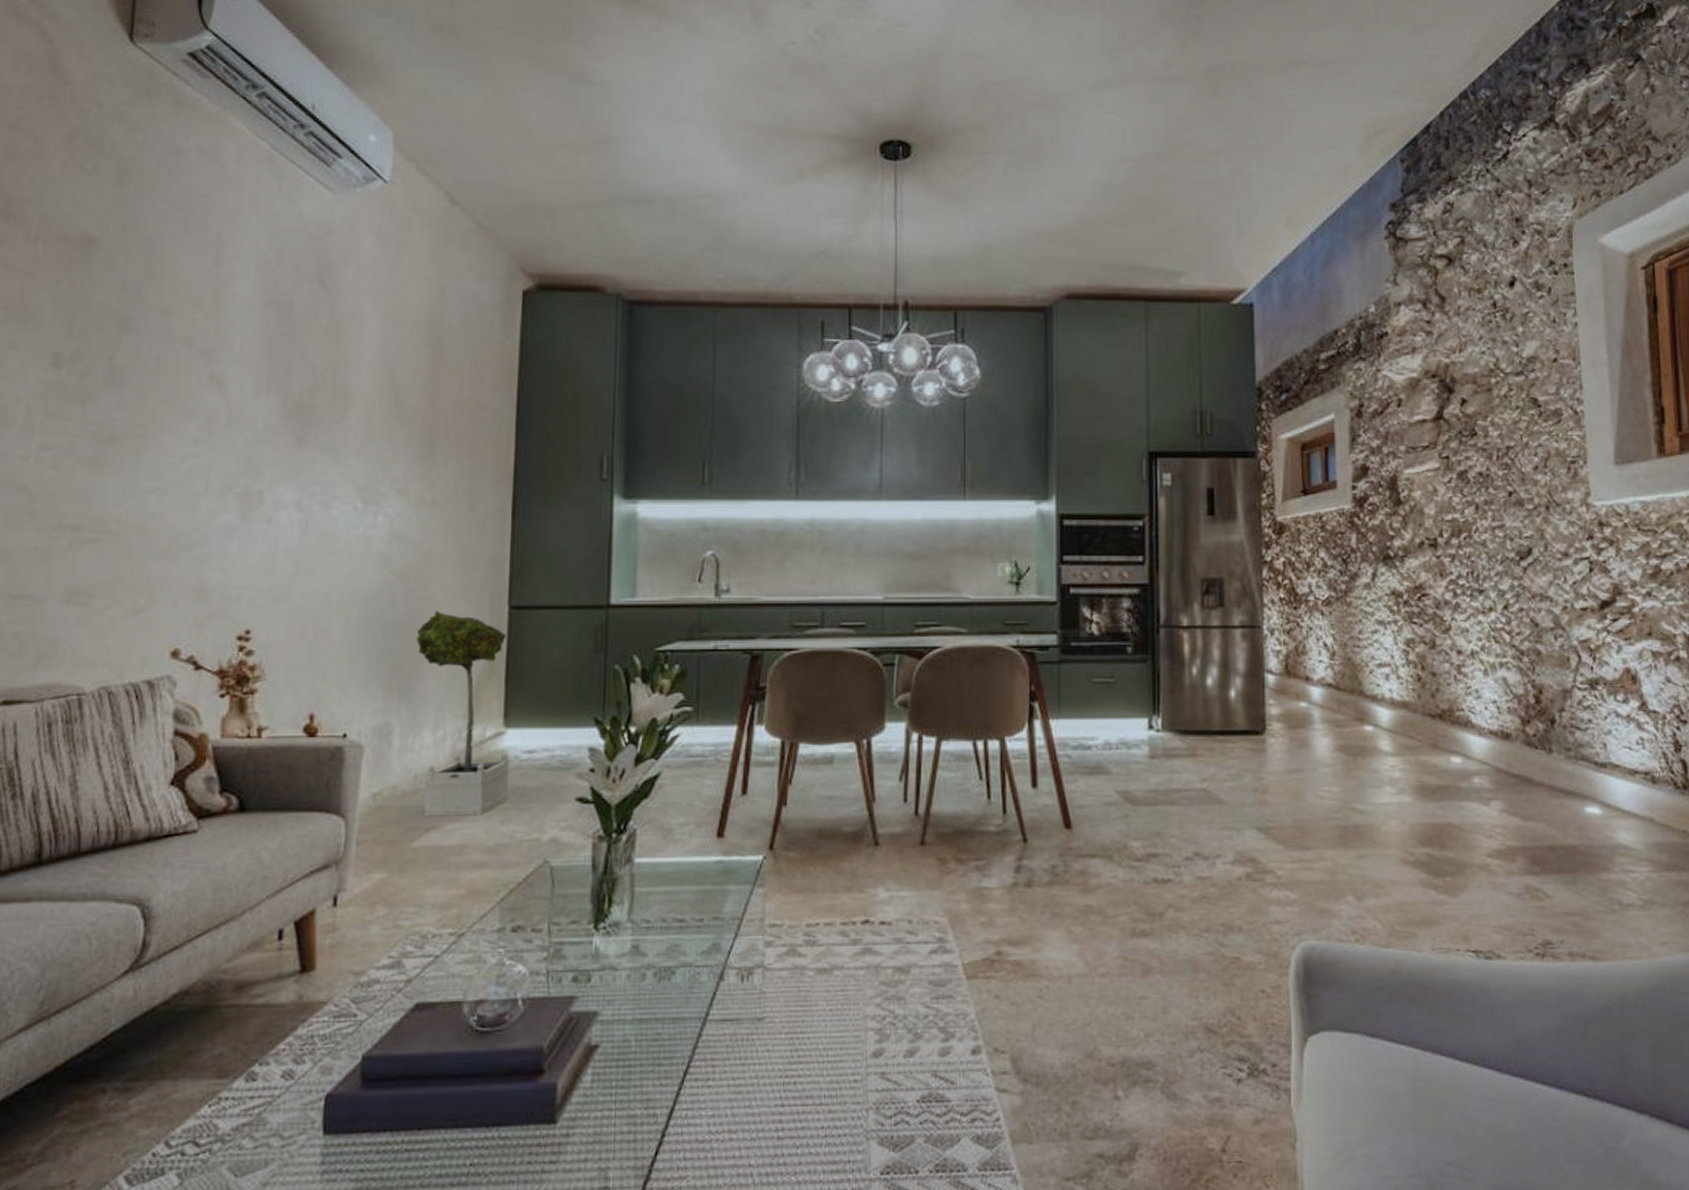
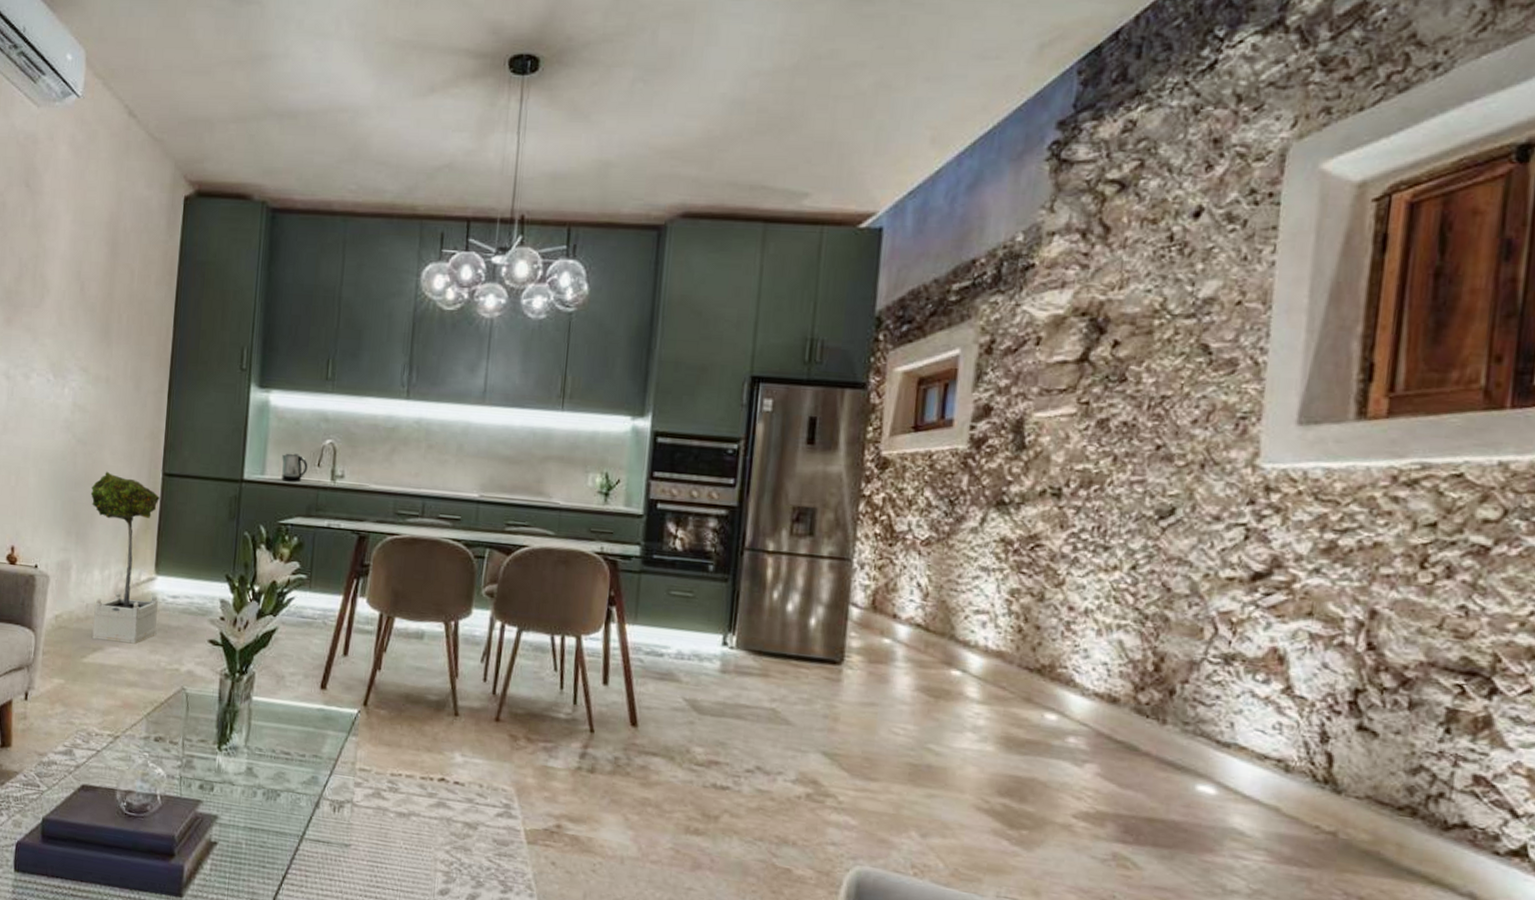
kettle: none [656,568,687,602] -> present [281,452,308,483]

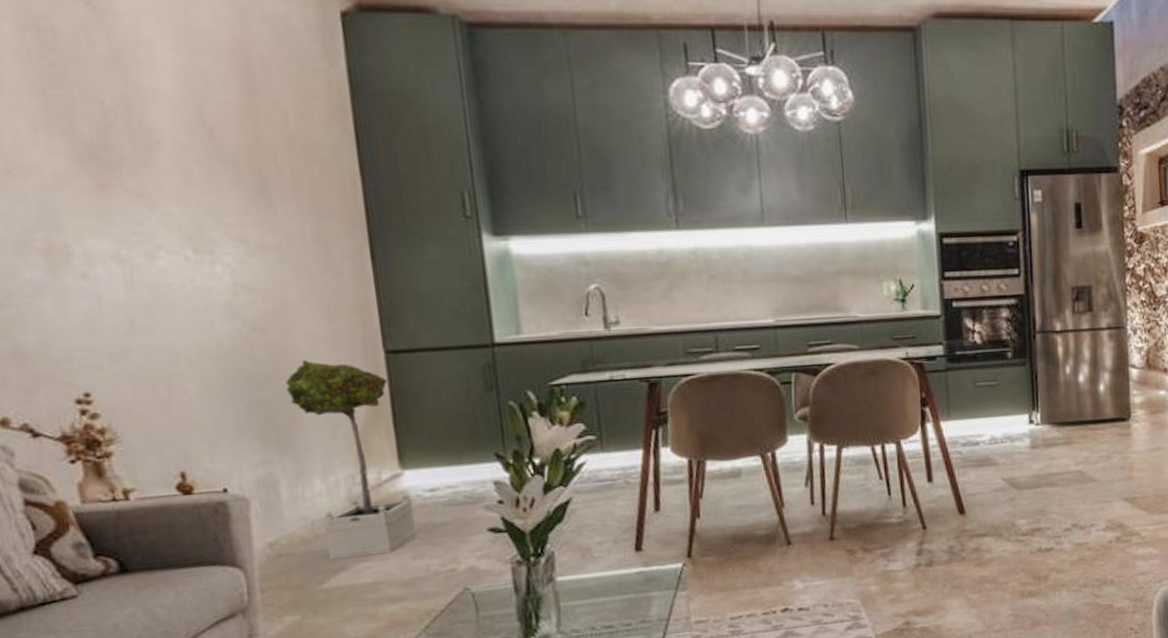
kettle: present [281,452,308,483] -> none [539,304,574,338]

